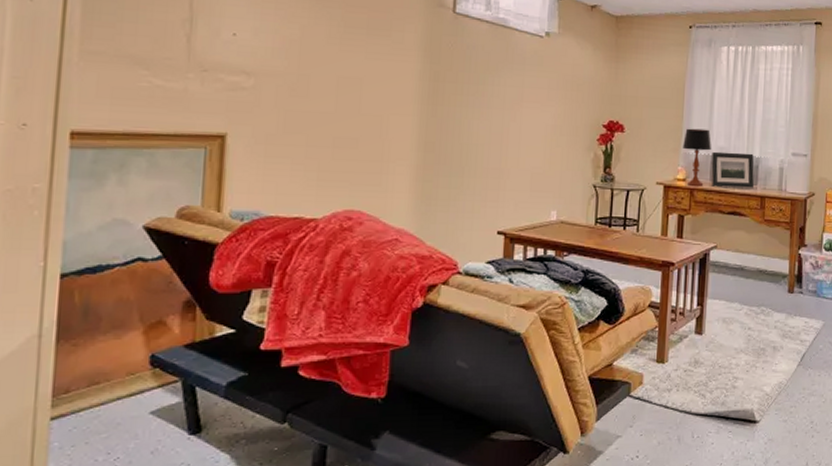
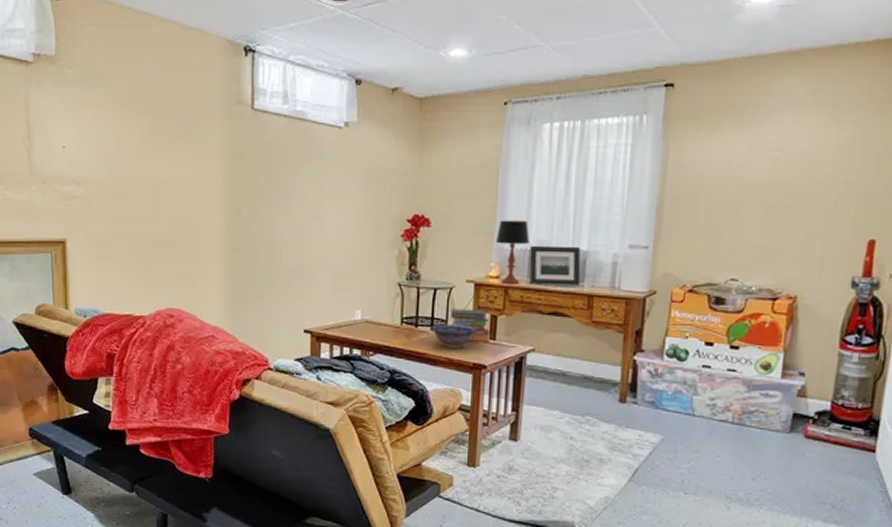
decorative bowl: none [622,224,666,247] -> present [429,324,478,348]
books: none [641,209,677,240] -> present [450,308,490,342]

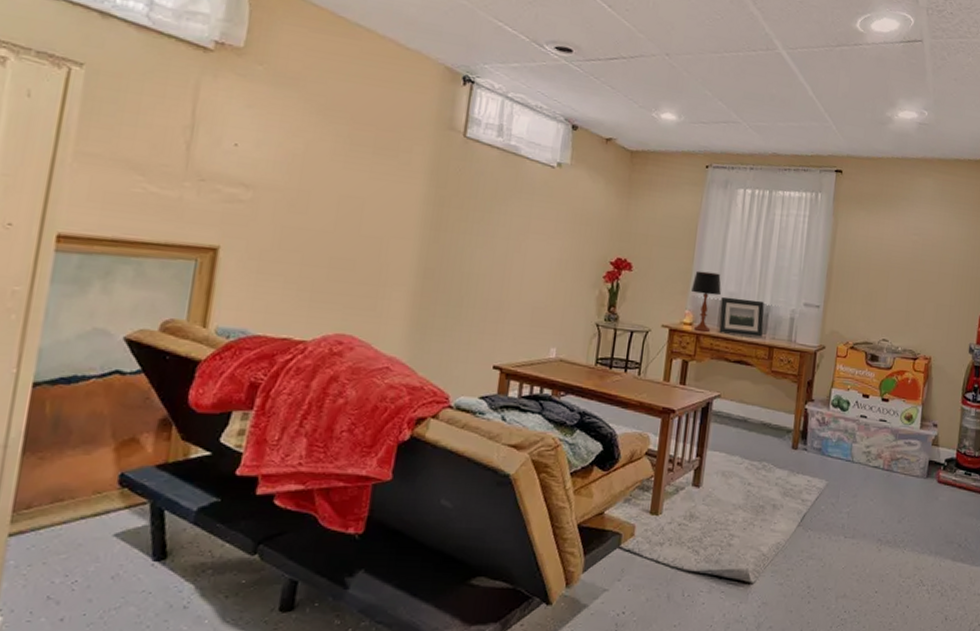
decorative bowl: present [429,324,478,348] -> none [623,366,669,392]
books: present [450,308,490,342] -> none [644,352,681,387]

